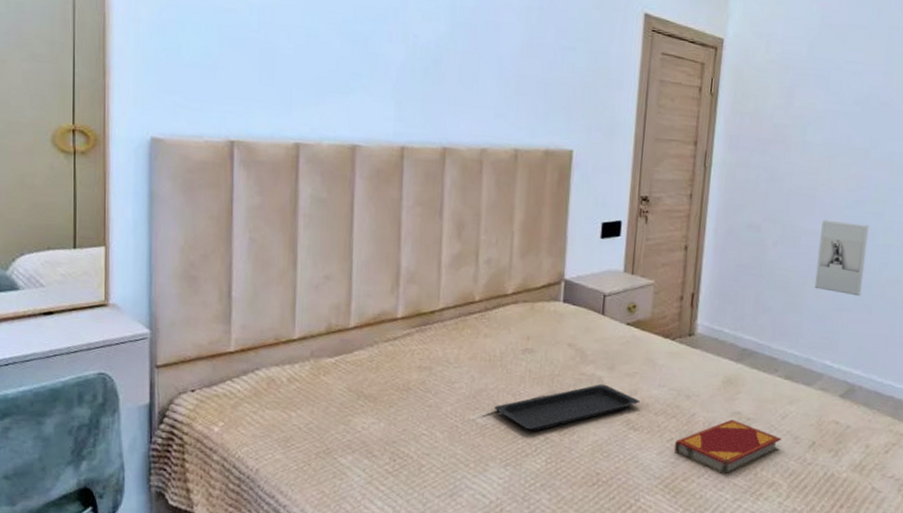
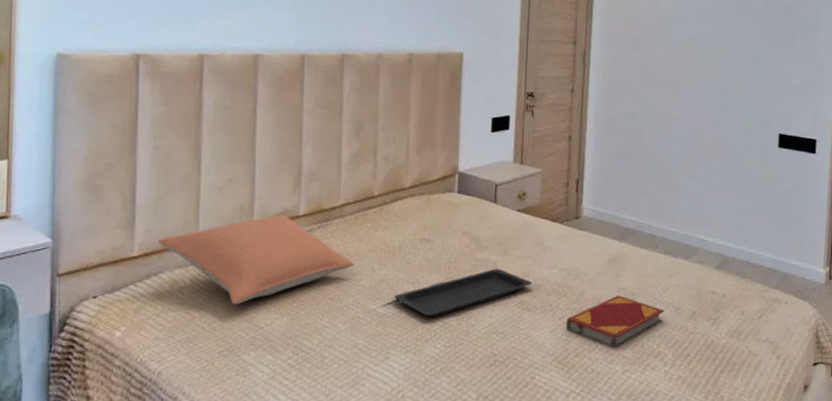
pillow: none [255,316,455,407] -> present [158,215,356,305]
wall sculpture: present [814,219,870,297] -> none [687,107,733,175]

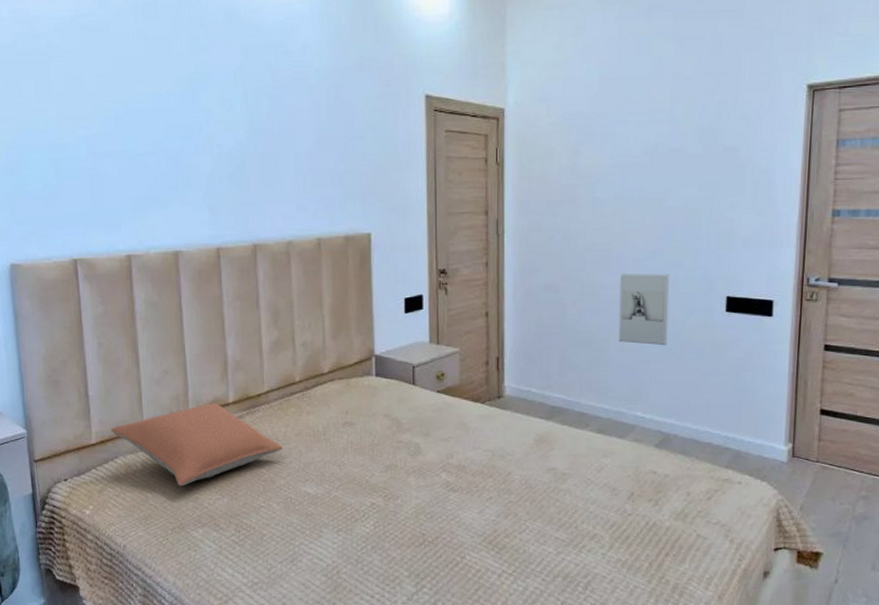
serving tray: present [393,268,533,317] -> none [321,450,457,498]
hardback book: present [565,295,664,349] -> none [494,476,599,531]
wall sculpture: none [687,107,733,175] -> present [618,273,670,346]

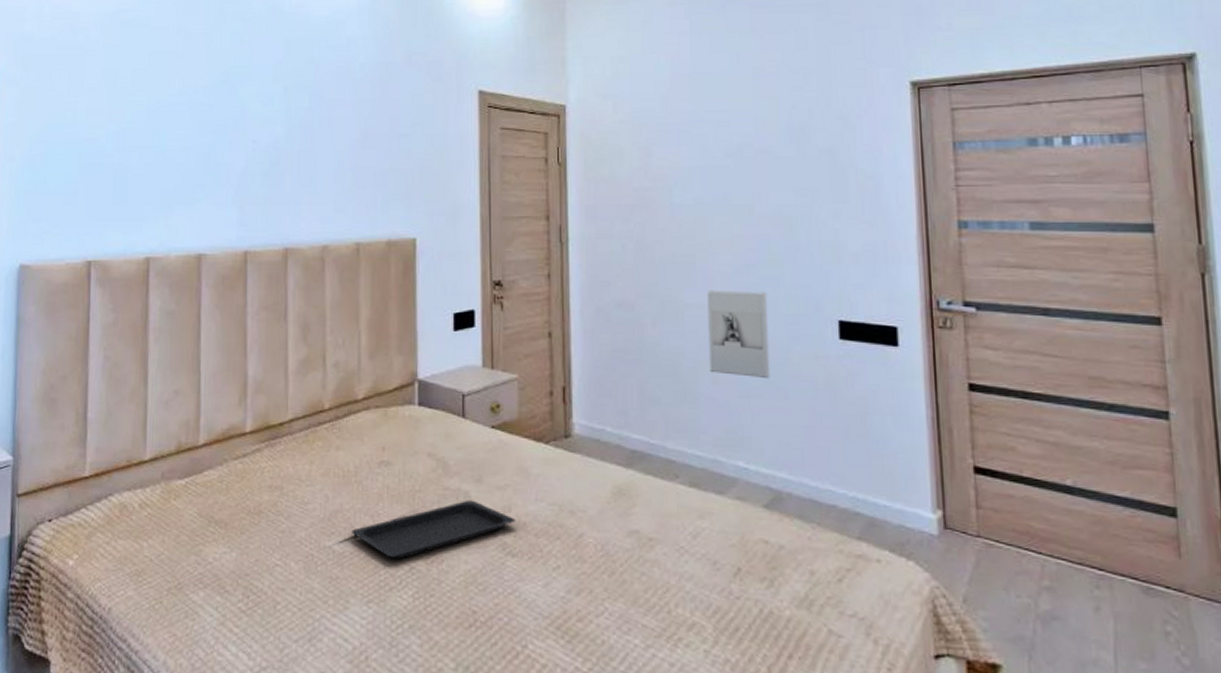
pillow: present [111,403,284,487] -> none [108,432,307,535]
serving tray: none [321,450,457,498] -> present [350,500,516,560]

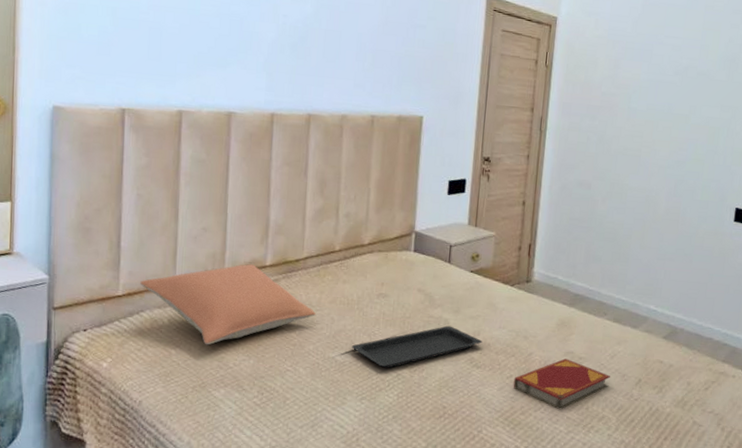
pillow: none [108,432,307,535] -> present [140,264,317,345]
hardback book: none [562,540,696,615] -> present [513,358,610,410]
wall sculpture: present [707,289,770,379] -> none [639,177,689,247]

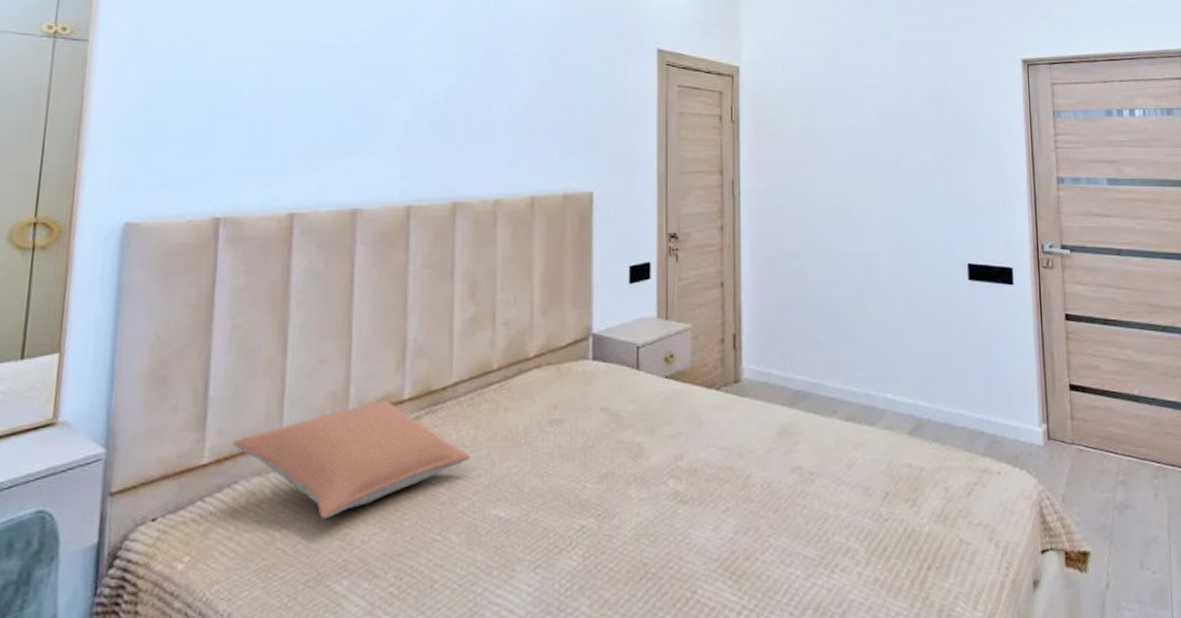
serving tray: present [351,325,483,368] -> none [518,451,688,520]
hardback book: present [513,358,610,410] -> none [731,476,851,548]

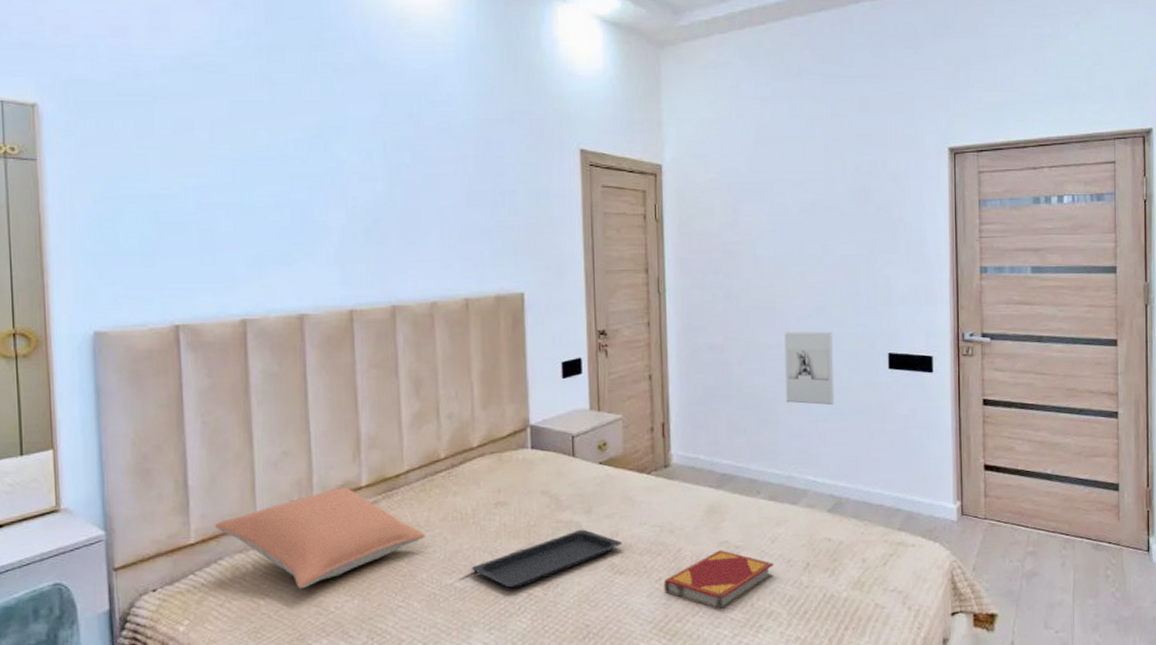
serving tray: none [518,451,688,520] -> present [470,529,623,589]
hardback book: none [731,476,851,548] -> present [663,550,774,611]
wall sculpture: none [862,238,914,318] -> present [785,331,835,406]

